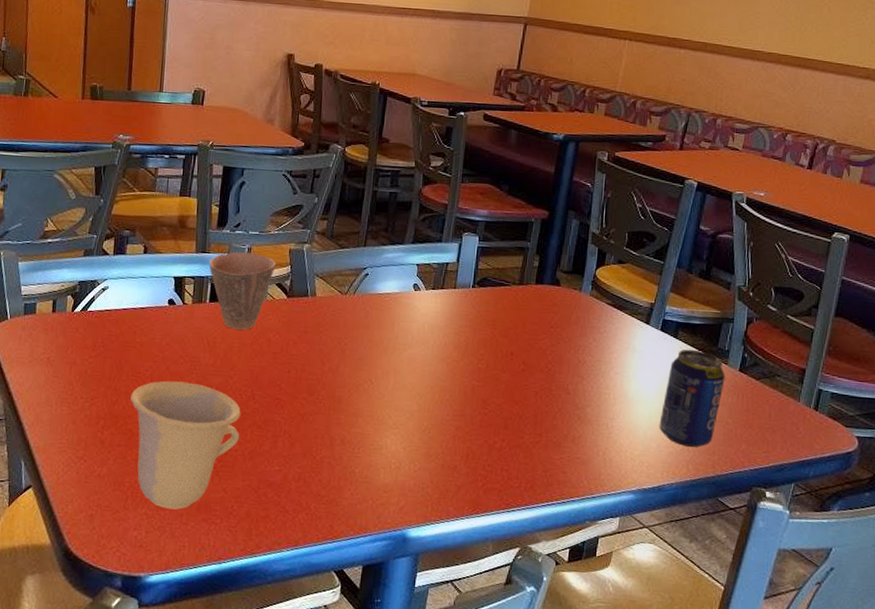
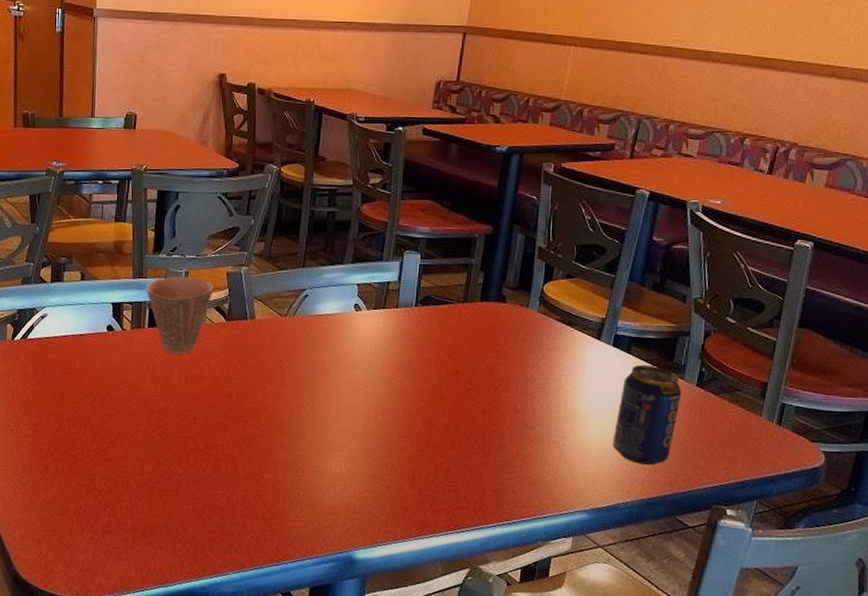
cup: present [130,380,241,510] -> none [73,406,183,534]

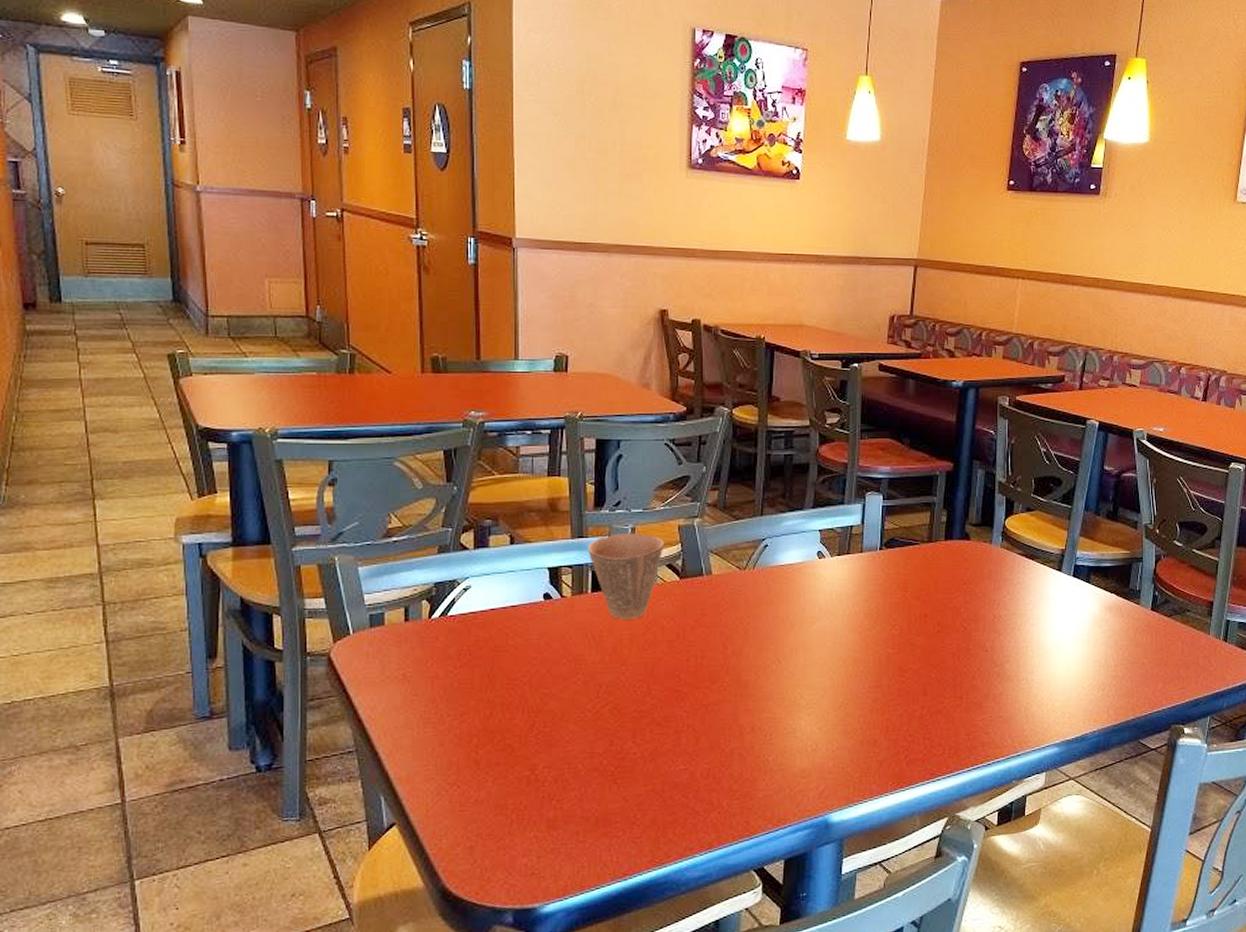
pop: present [612,364,682,465] -> none [1078,592,1138,692]

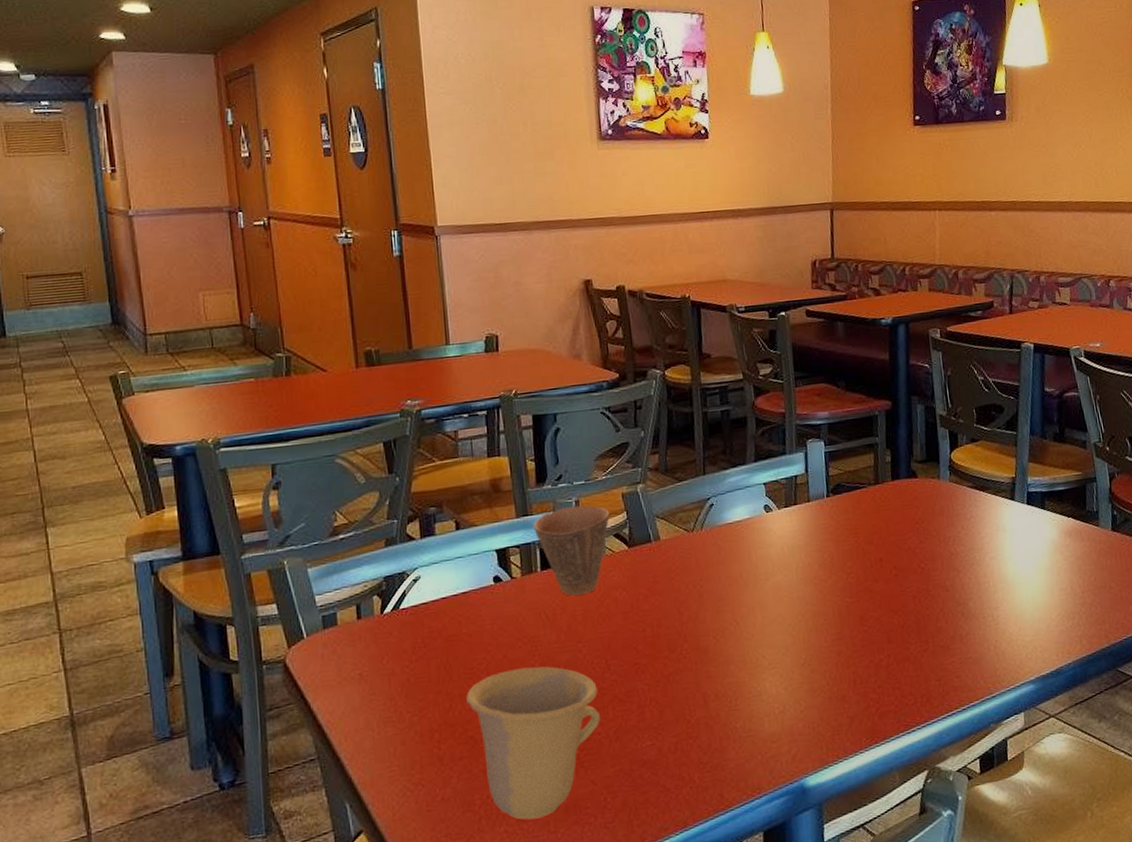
cup: none [507,684,637,828] -> present [466,666,600,820]

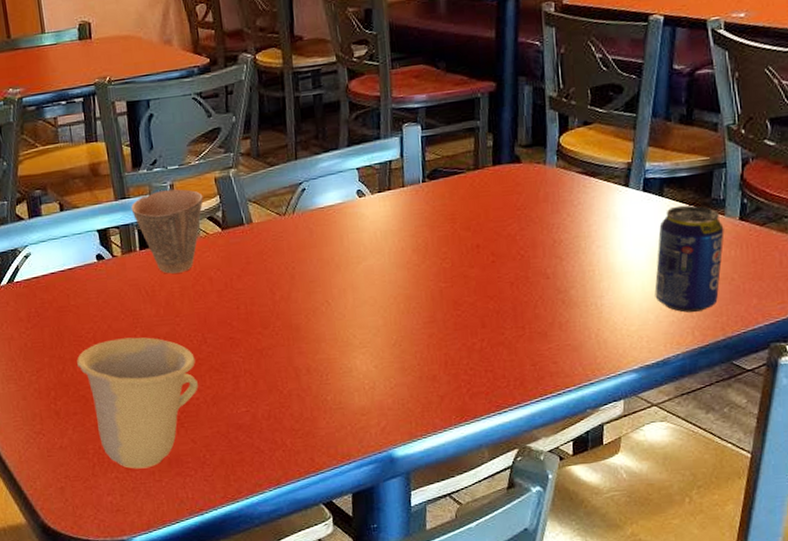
pop: none [1043,517,1100,621] -> present [654,205,725,313]

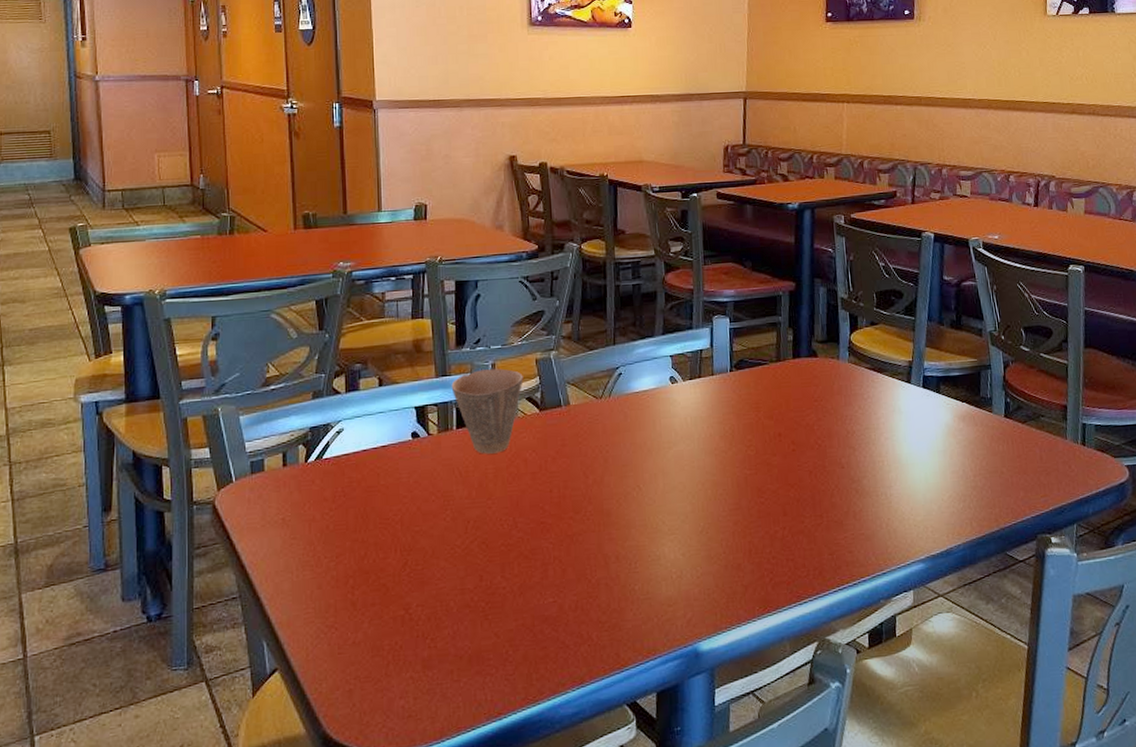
cup: present [77,337,198,469] -> none [381,520,506,668]
pop: present [654,205,725,313] -> none [936,402,993,504]

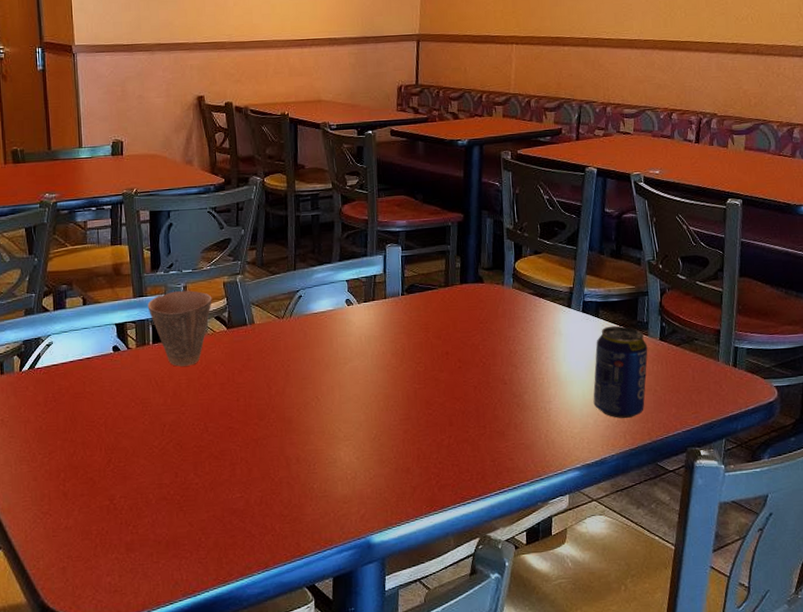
pop: none [936,402,993,504] -> present [593,325,648,418]

